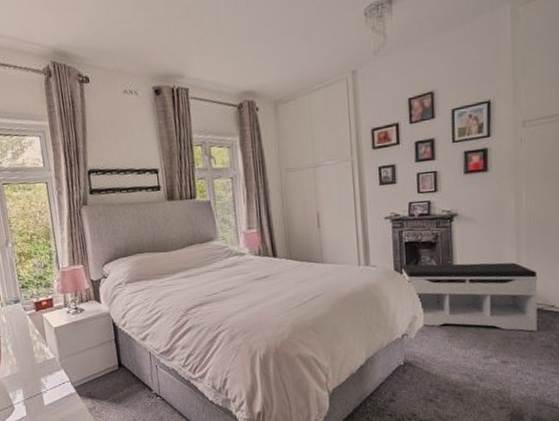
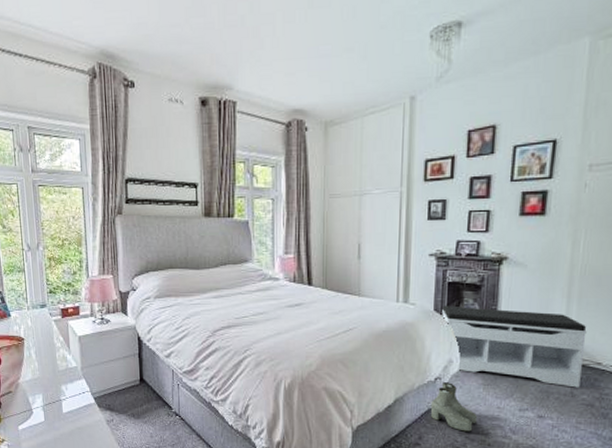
boots: none [400,338,446,384] -> present [430,382,478,432]

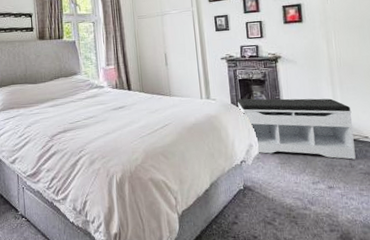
boots: present [430,382,478,432] -> none [240,164,281,207]

